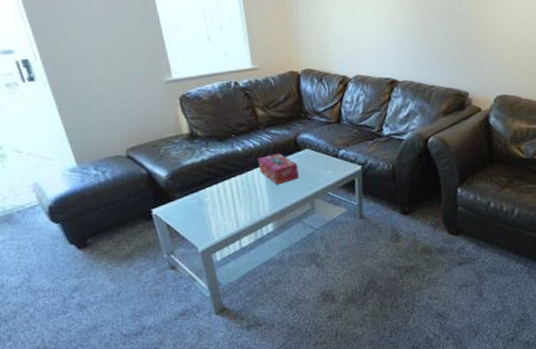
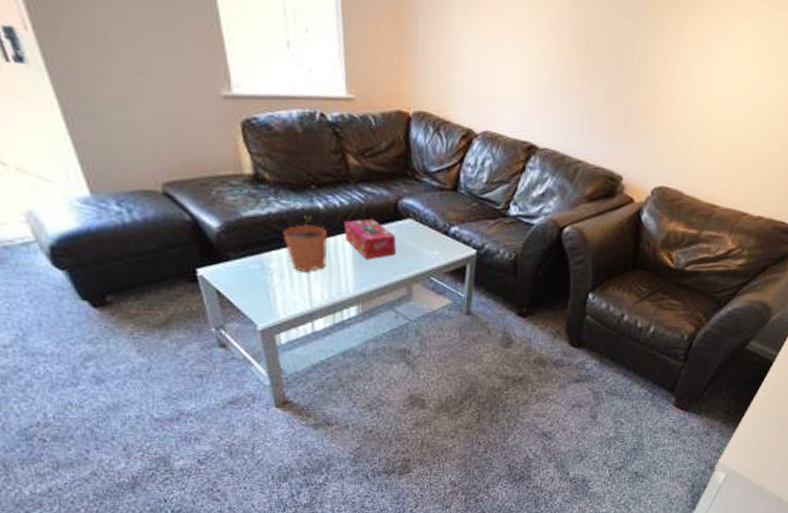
plant pot: none [213,157,247,202] -> present [283,215,327,273]

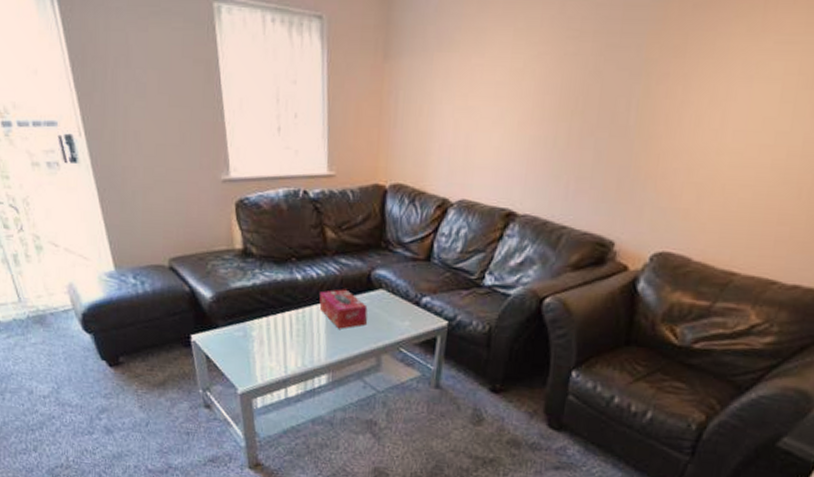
plant pot: present [283,215,327,273] -> none [264,286,304,341]

